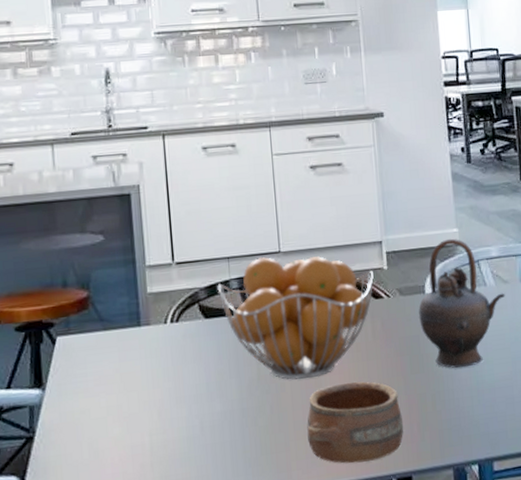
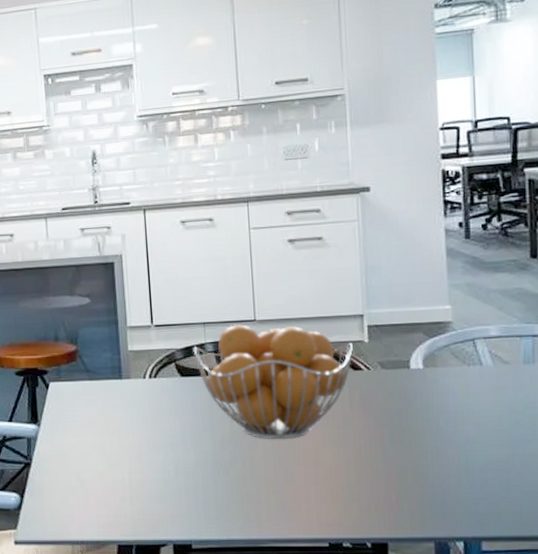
pottery: present [307,381,404,464] -> none [278,447,381,523]
teapot: present [418,238,506,368] -> none [401,315,505,445]

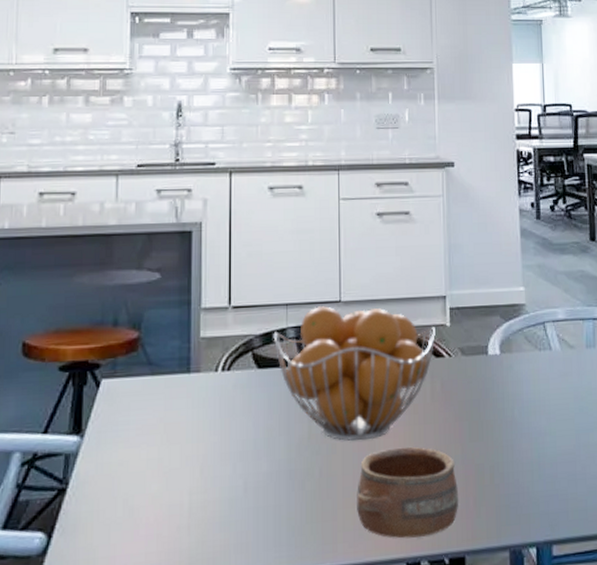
pottery: none [278,447,381,523] -> present [357,447,459,539]

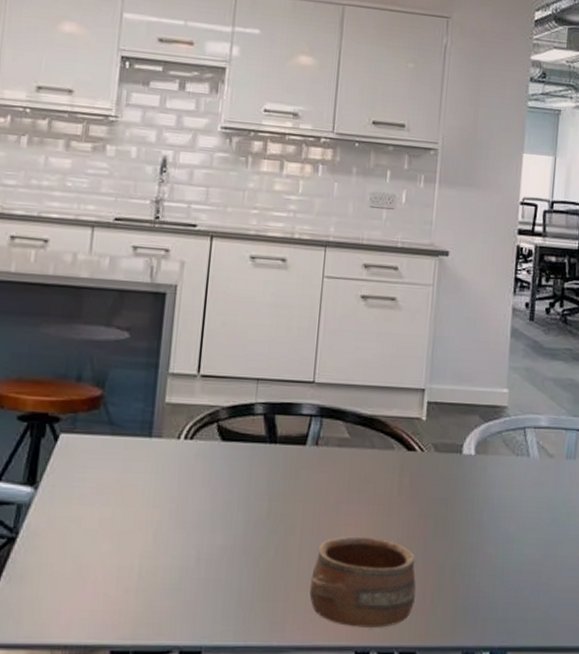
fruit basket: present [273,305,437,441] -> none [240,384,411,526]

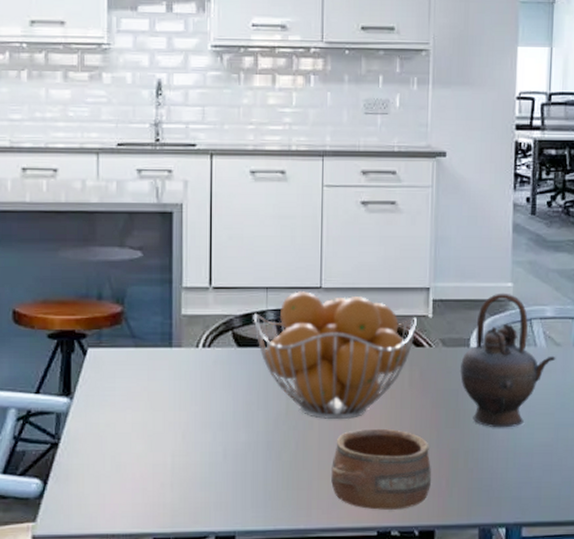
fruit basket: none [240,384,411,526] -> present [253,290,418,420]
teapot: none [450,398,549,542] -> present [459,293,556,428]

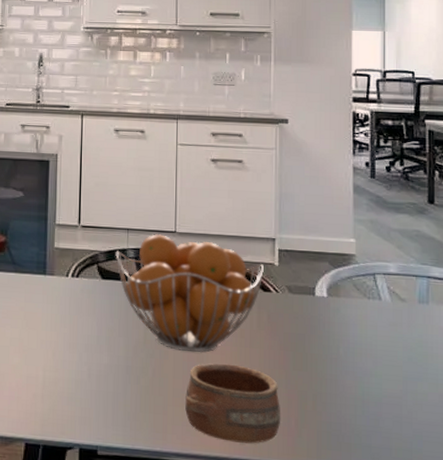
teapot: present [459,293,556,428] -> none [306,247,401,376]

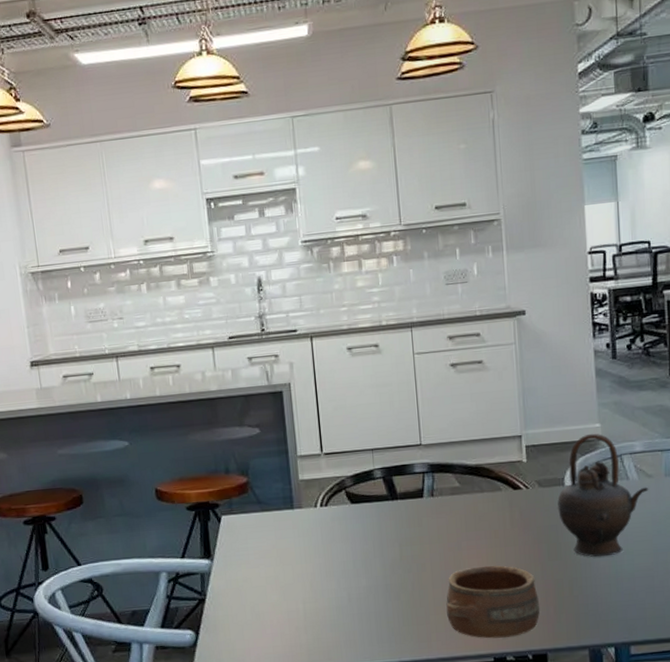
fruit basket: present [115,233,265,353] -> none [362,449,514,561]
teapot: none [306,247,401,376] -> present [557,433,649,557]

